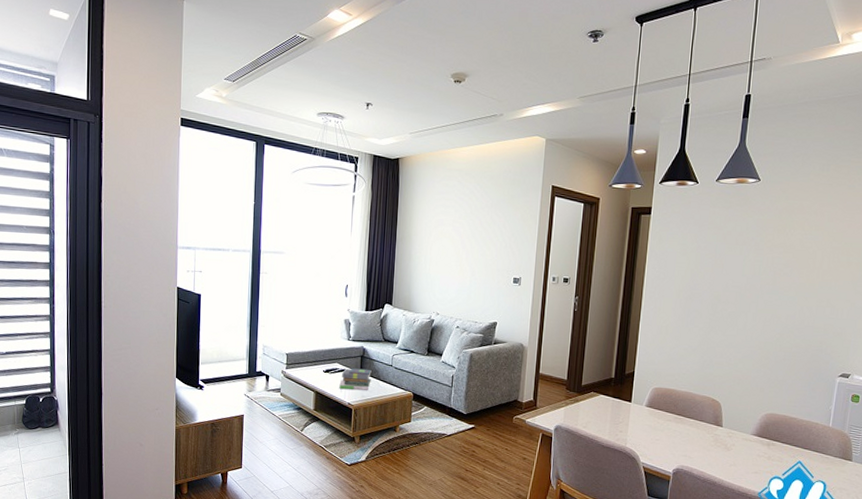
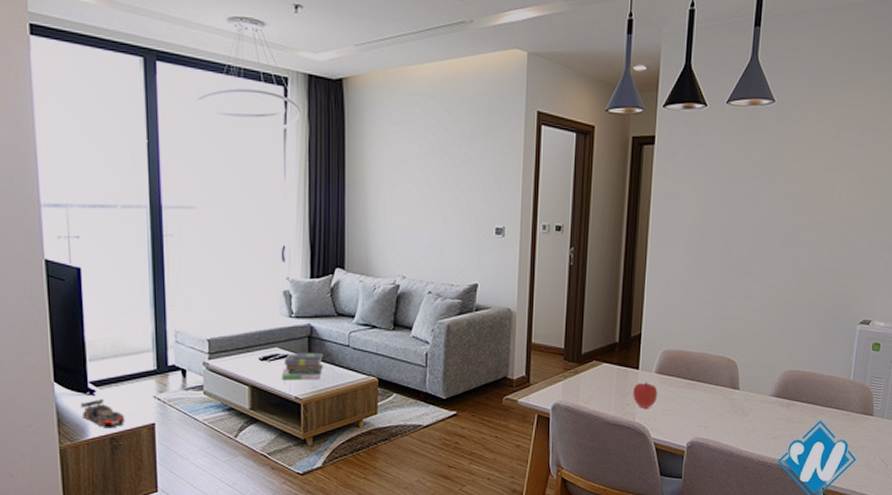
toy car: none [193,392,222,416] -> present [81,398,124,428]
fruit: none [625,414,648,436] -> present [633,382,658,408]

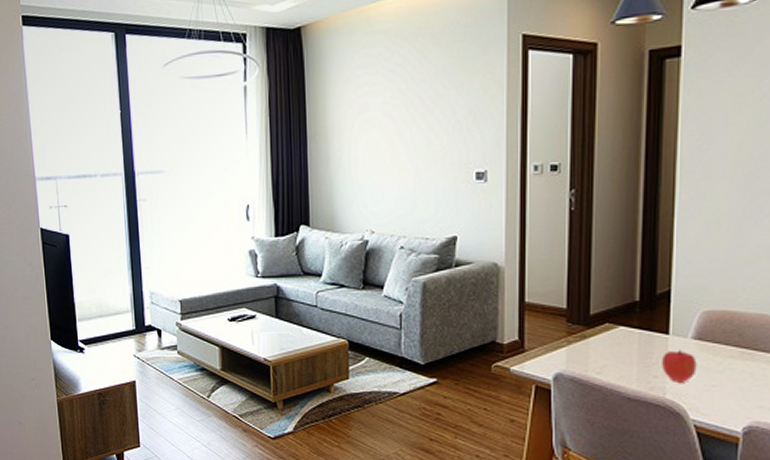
toy car: present [81,398,124,428] -> none [73,356,109,384]
books: present [282,352,323,379] -> none [250,313,291,341]

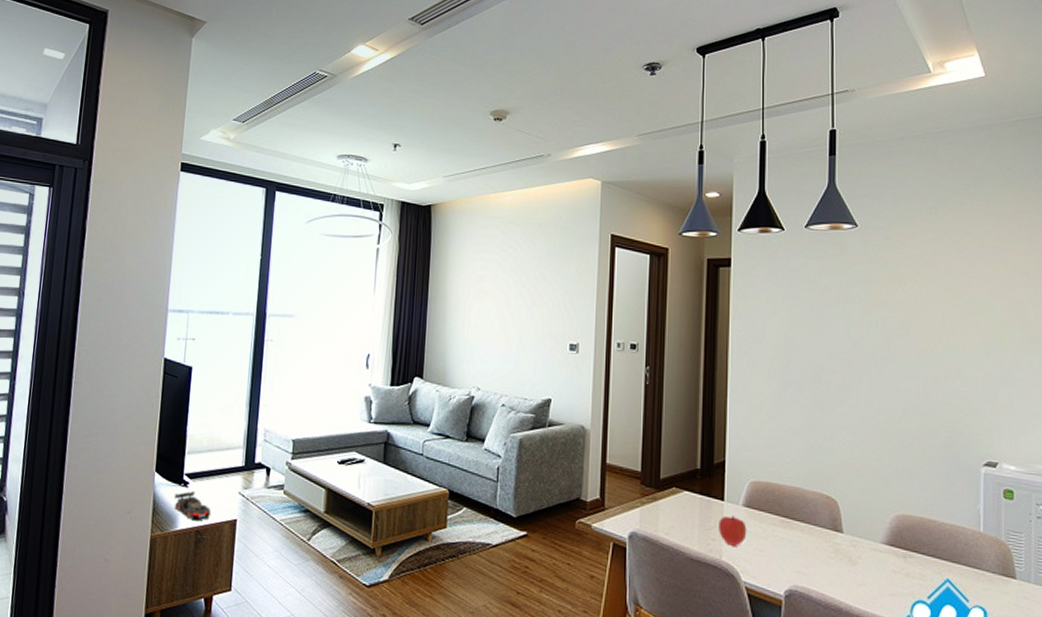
toy car: none [73,356,109,384] -> present [174,490,211,521]

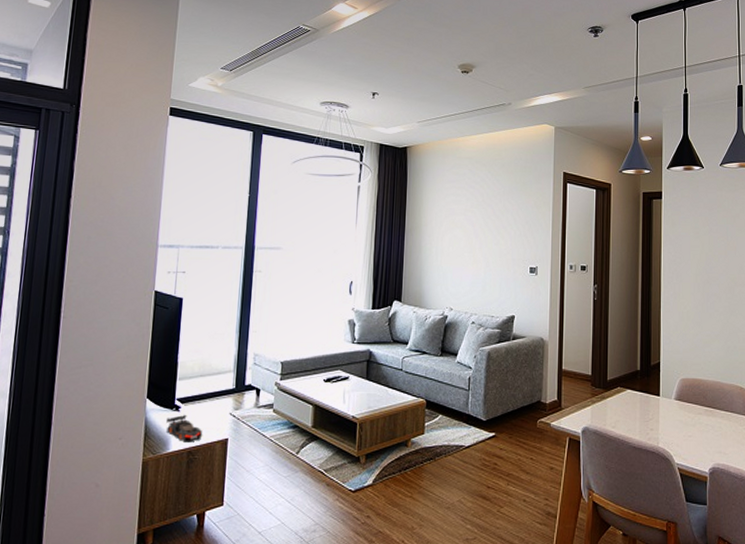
fruit: present [719,516,747,546] -> none [656,408,678,434]

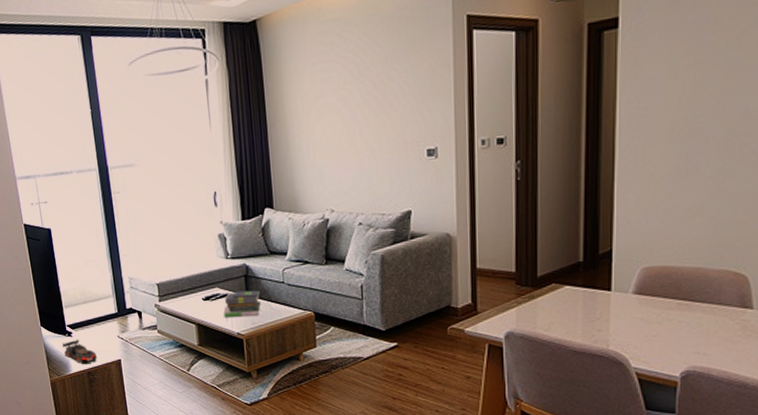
books: none [342,375,379,400] -> present [223,290,261,317]

